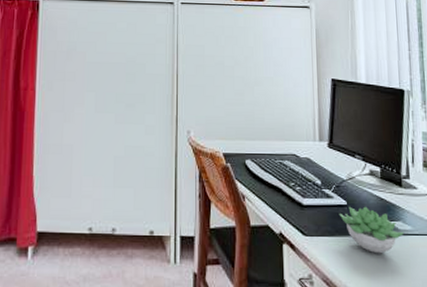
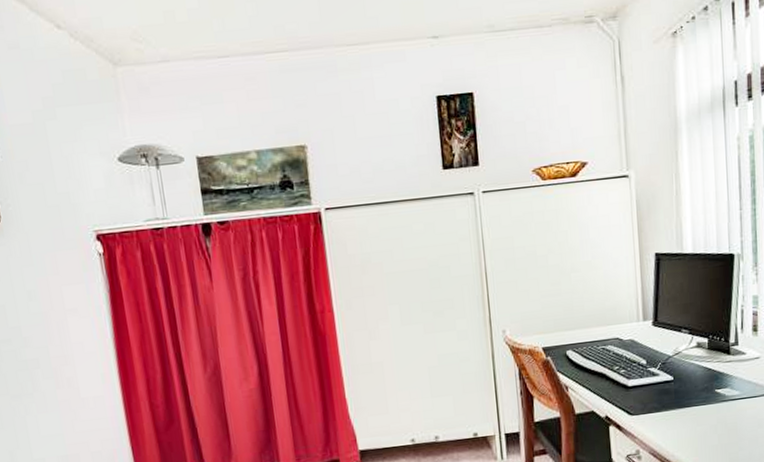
succulent plant: present [339,206,405,253] -> none [665,379,732,421]

